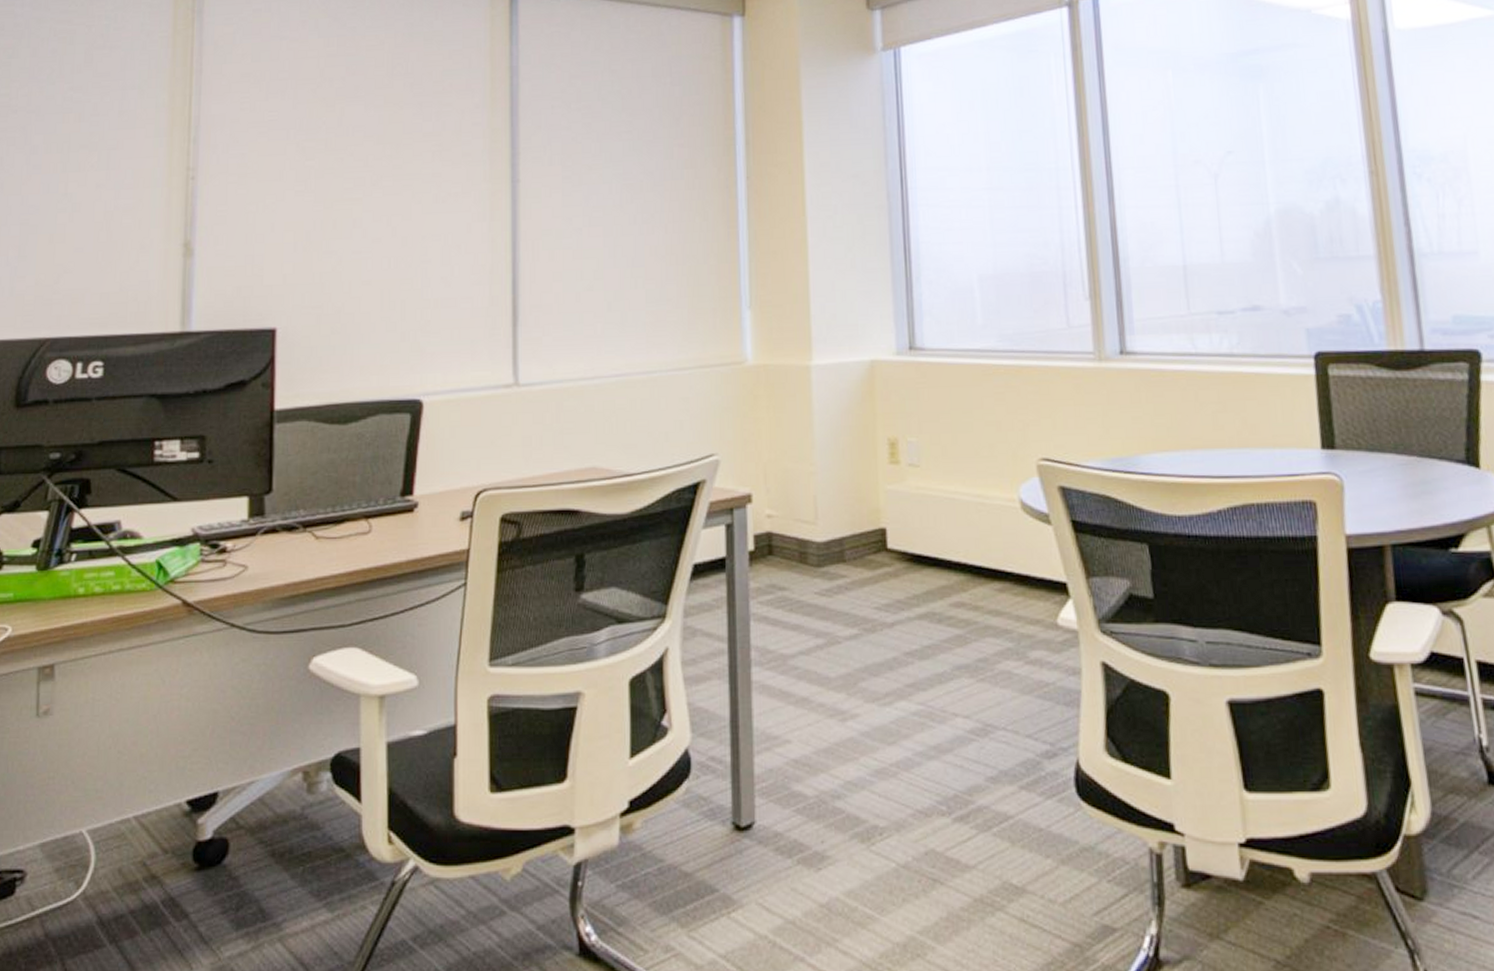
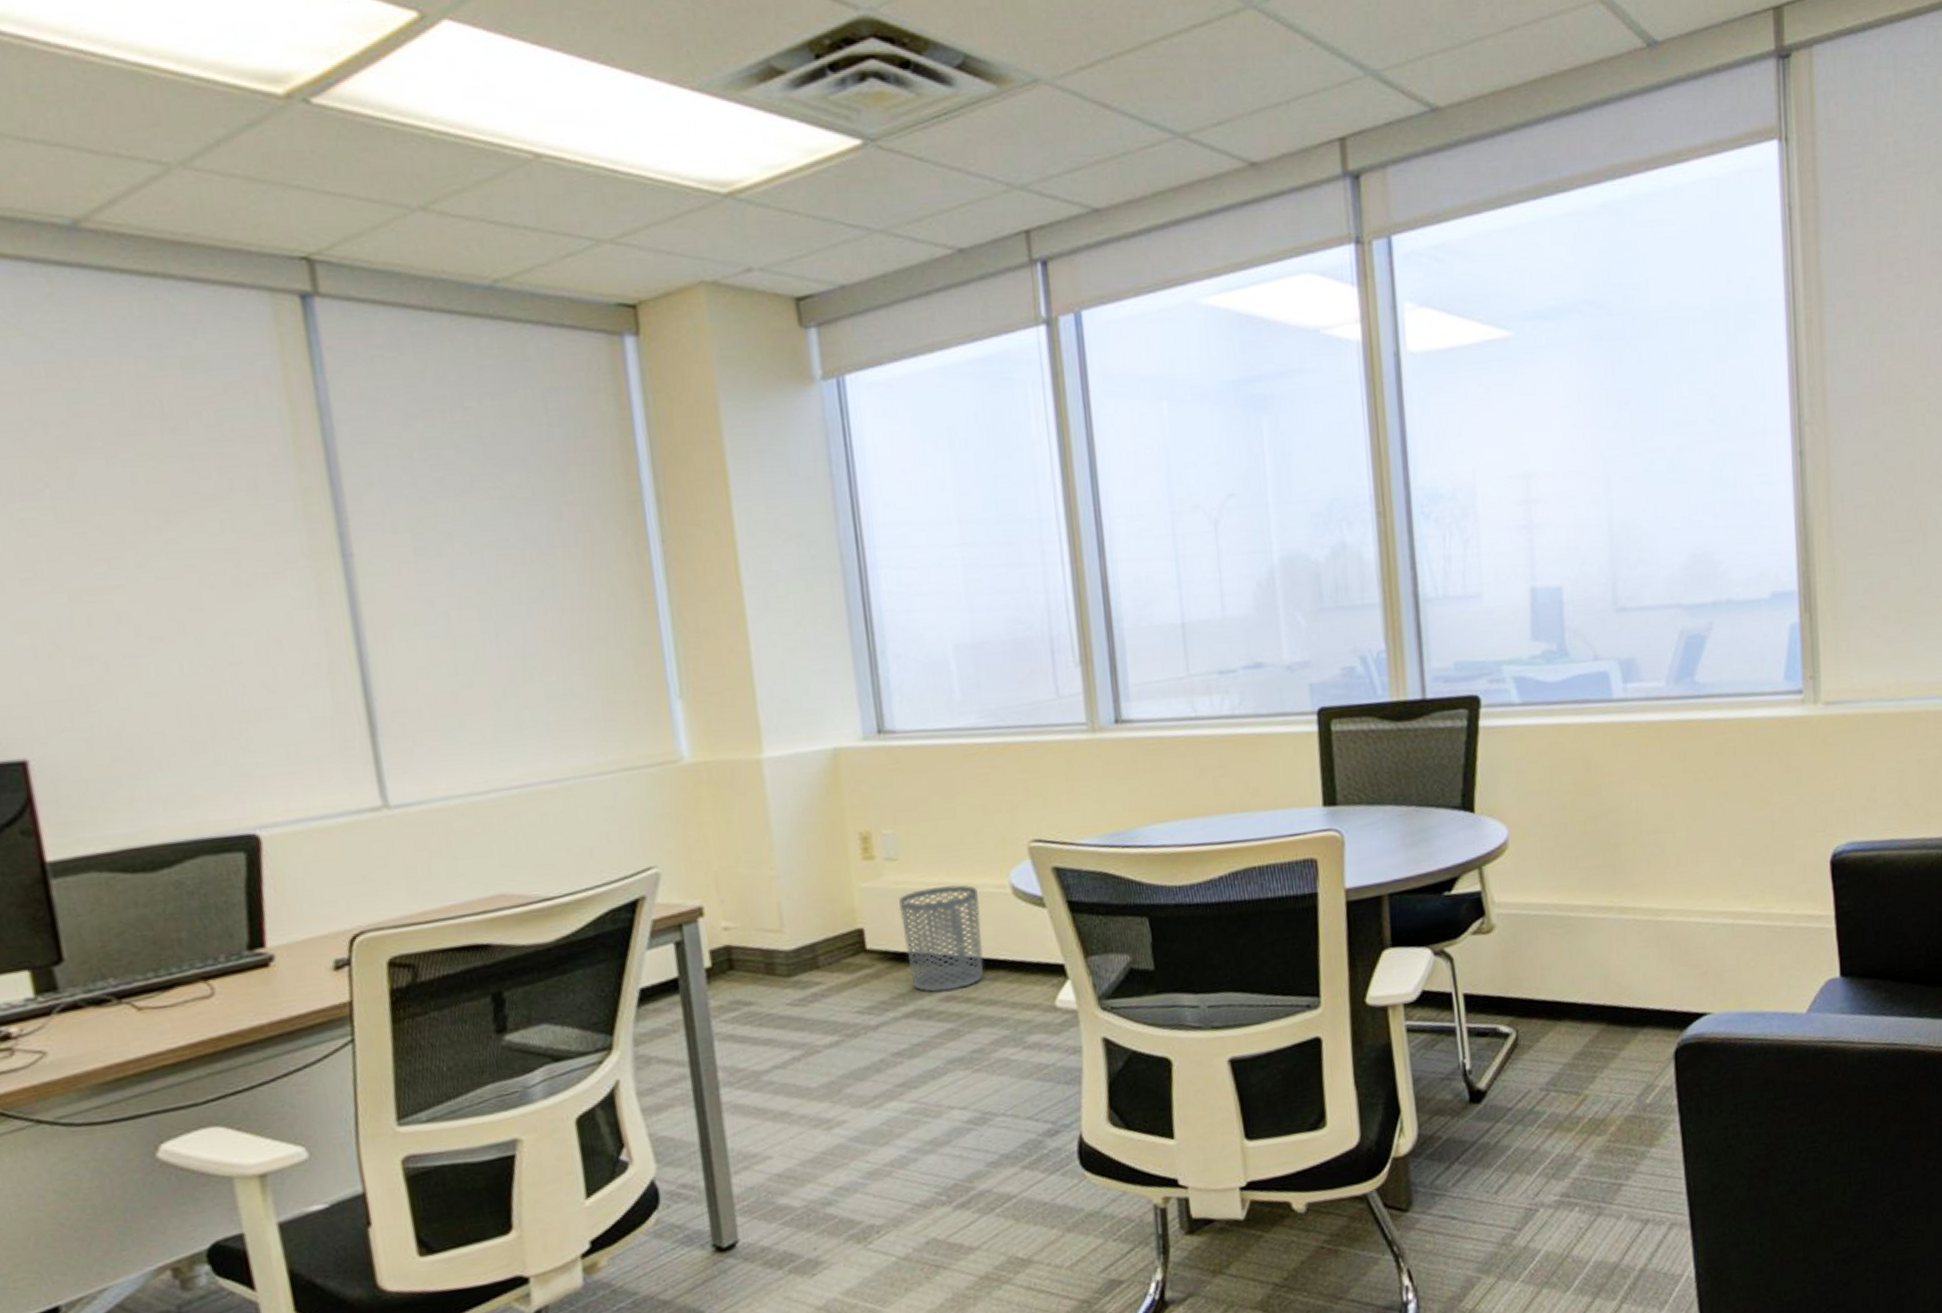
waste bin: none [918,495,992,596] -> present [899,885,984,992]

